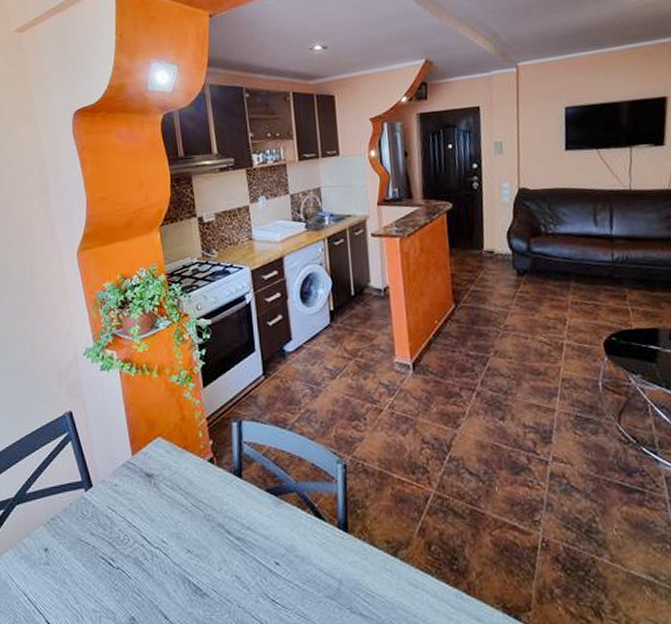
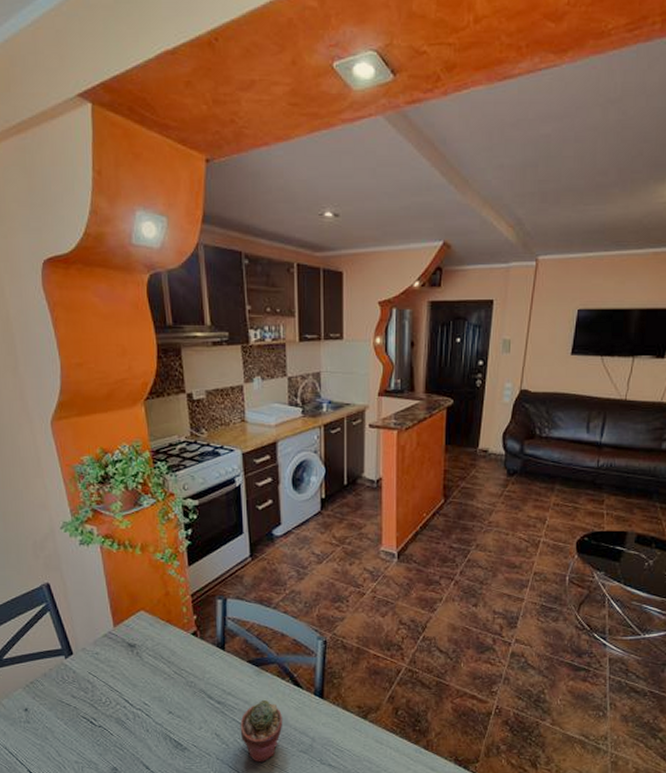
potted succulent: none [261,534,307,611] -> present [240,699,283,763]

